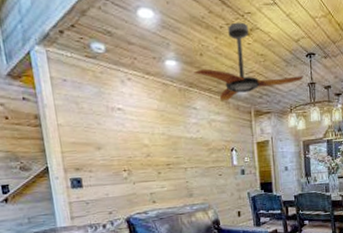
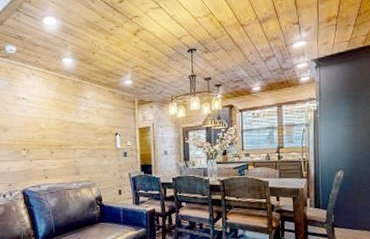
ceiling fan: present [194,22,304,101] -> none [86,24,185,92]

